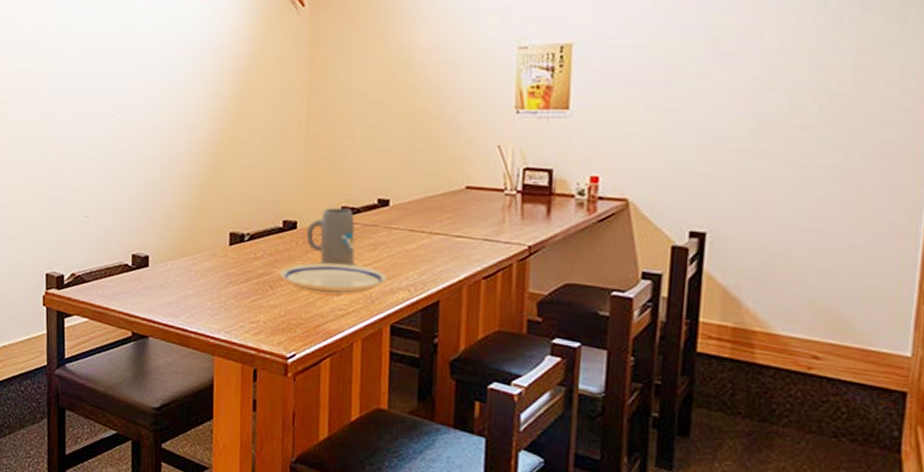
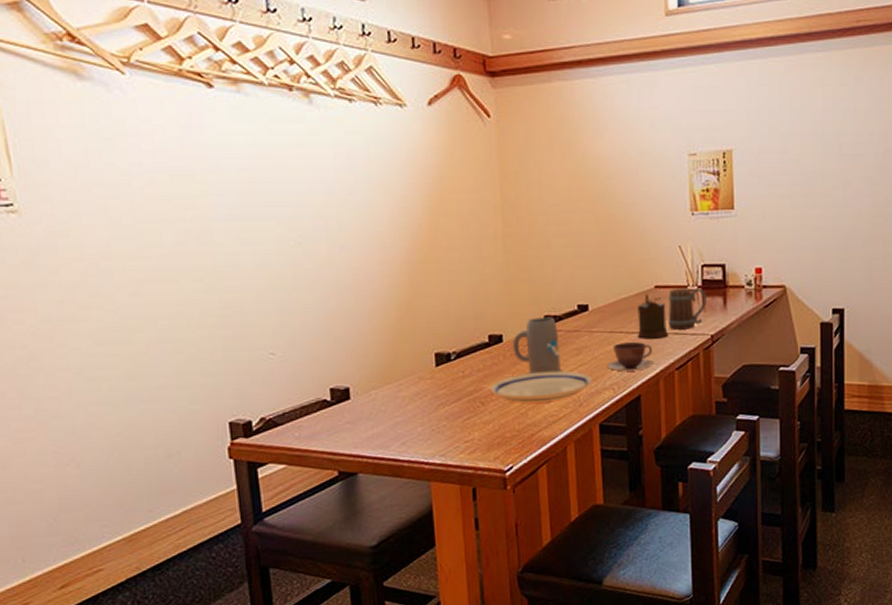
teacup: none [405,243,459,275] -> present [607,342,655,372]
beer mug: none [442,194,477,244] -> present [637,294,668,339]
beer mug: none [477,191,526,237] -> present [668,288,706,330]

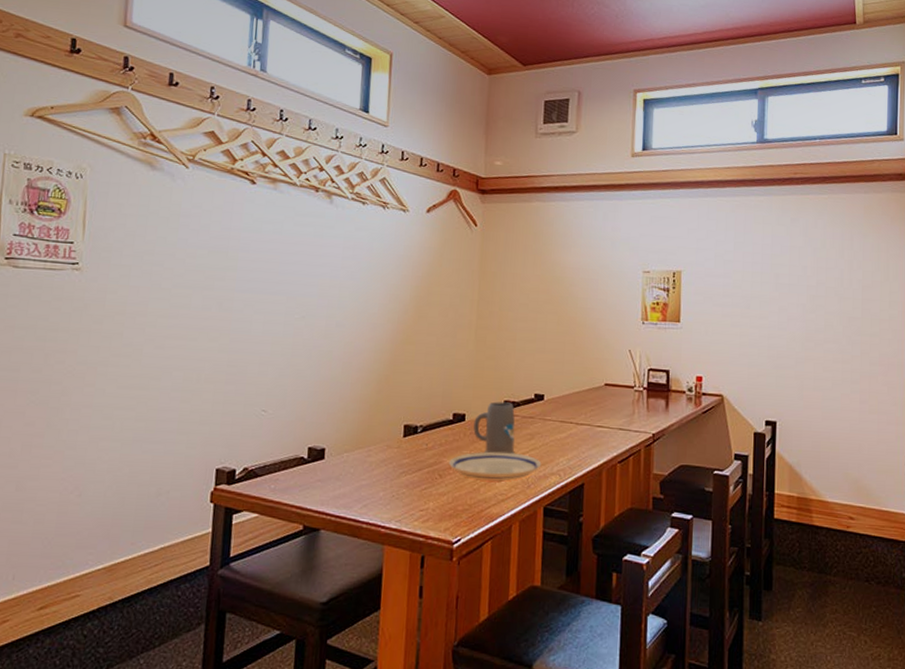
teacup: present [607,342,655,372] -> none [556,433,600,460]
beer mug: present [637,294,668,339] -> none [586,390,614,432]
beer mug: present [668,288,706,330] -> none [614,388,651,426]

